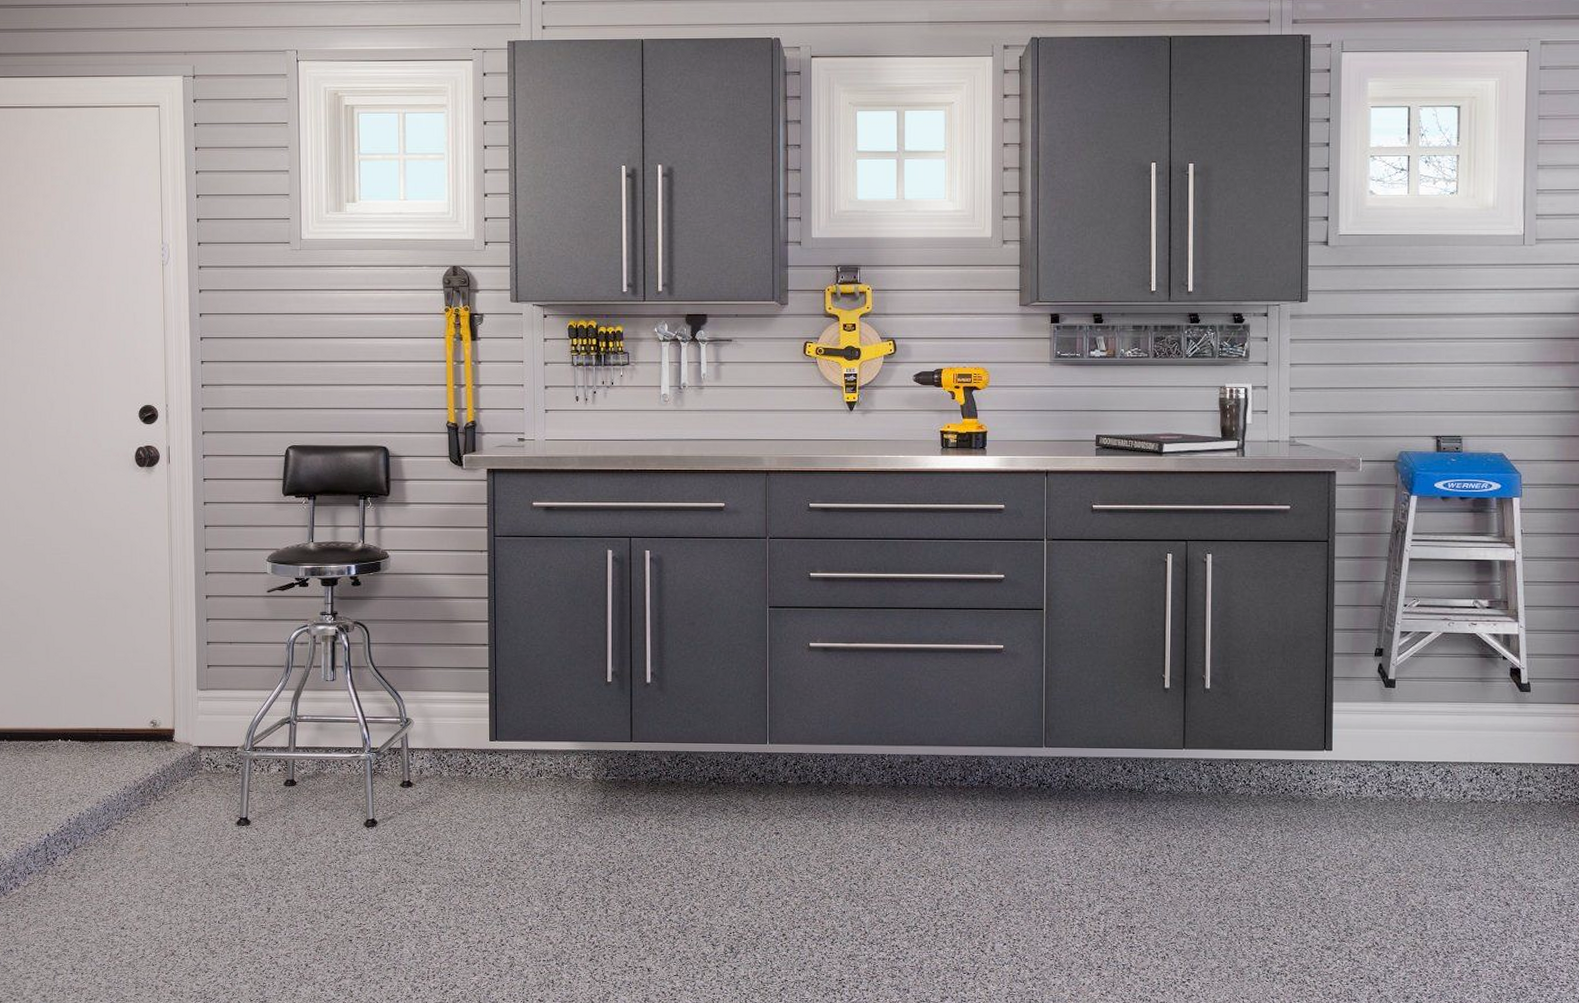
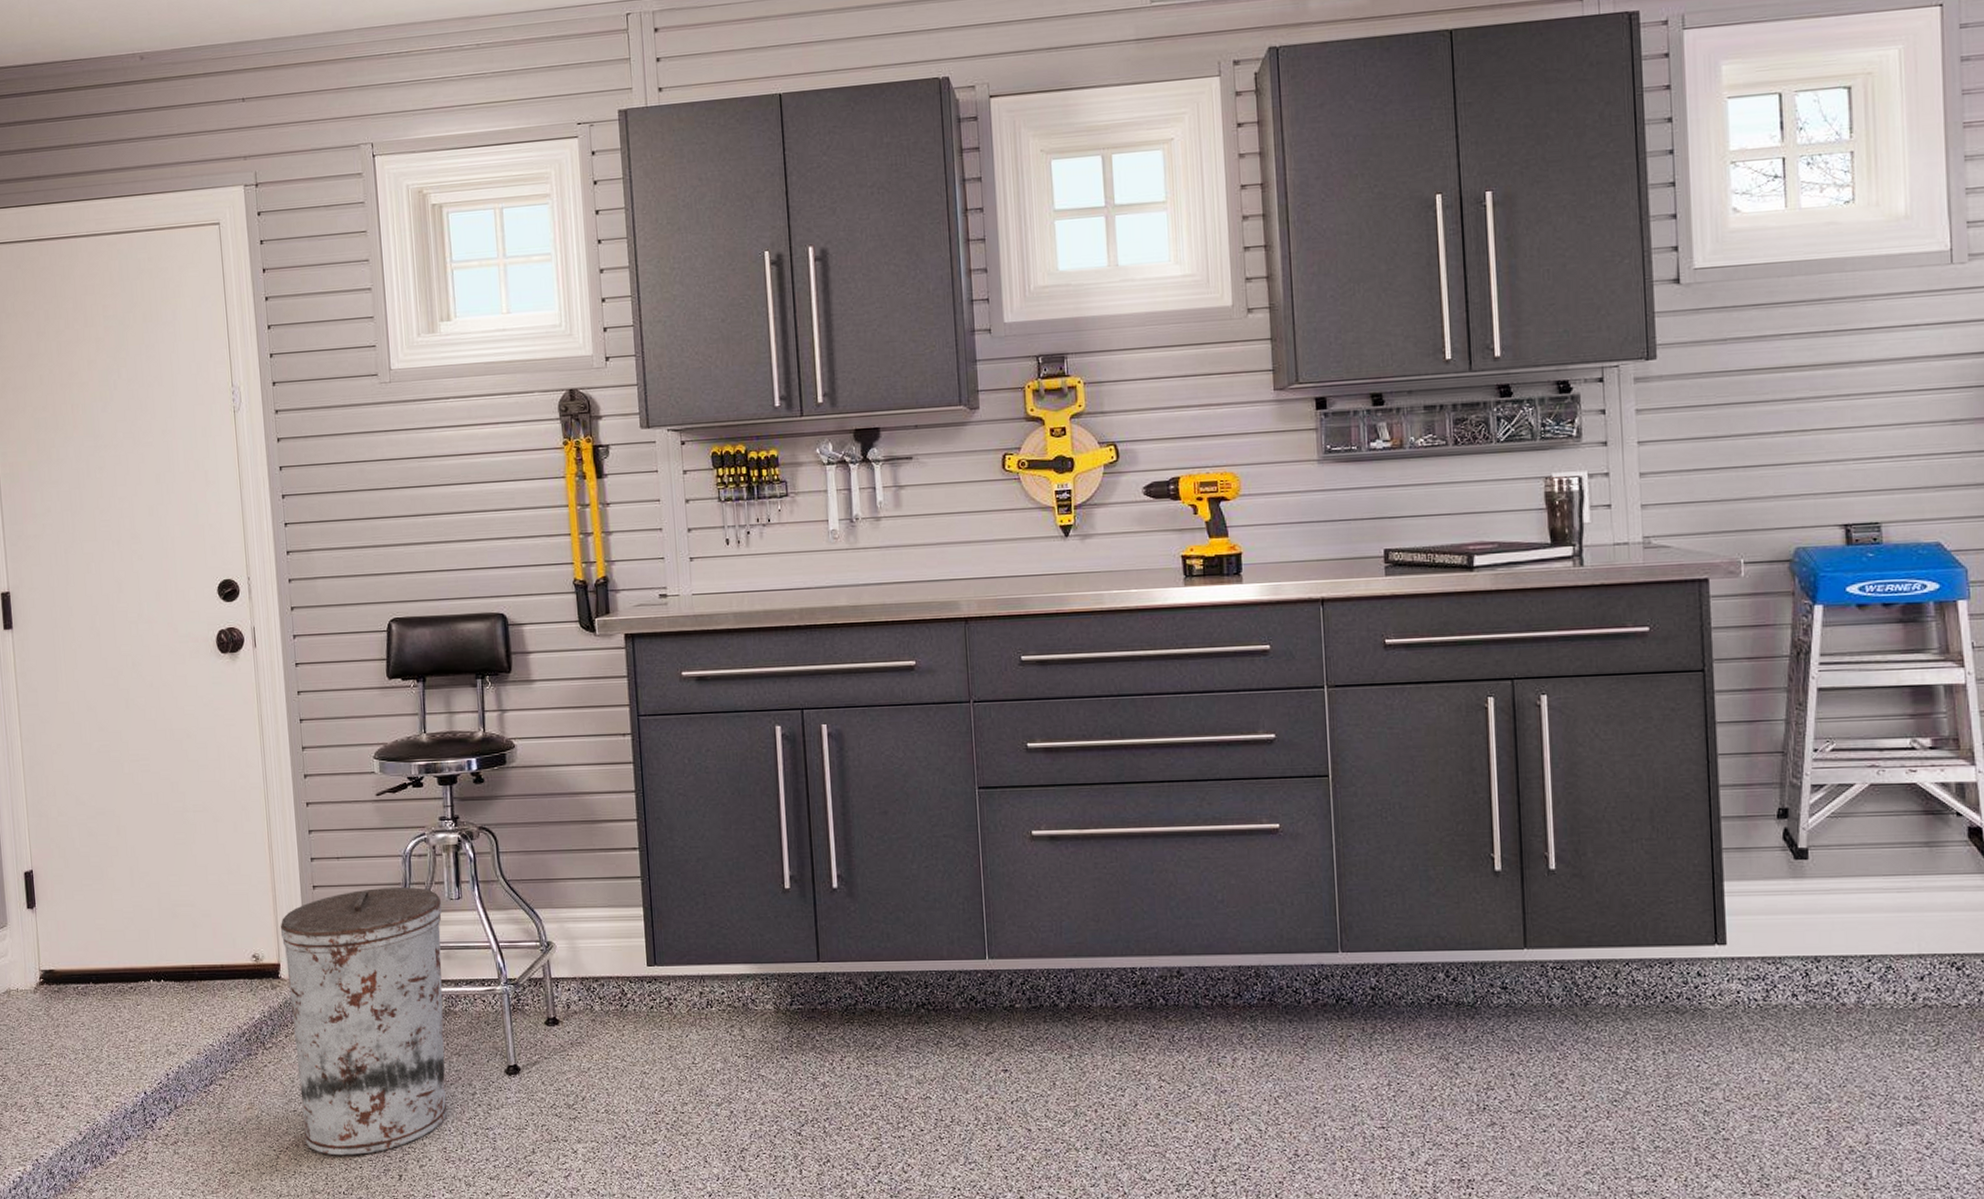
trash can: none [176,668,318,892] -> present [280,886,448,1156]

